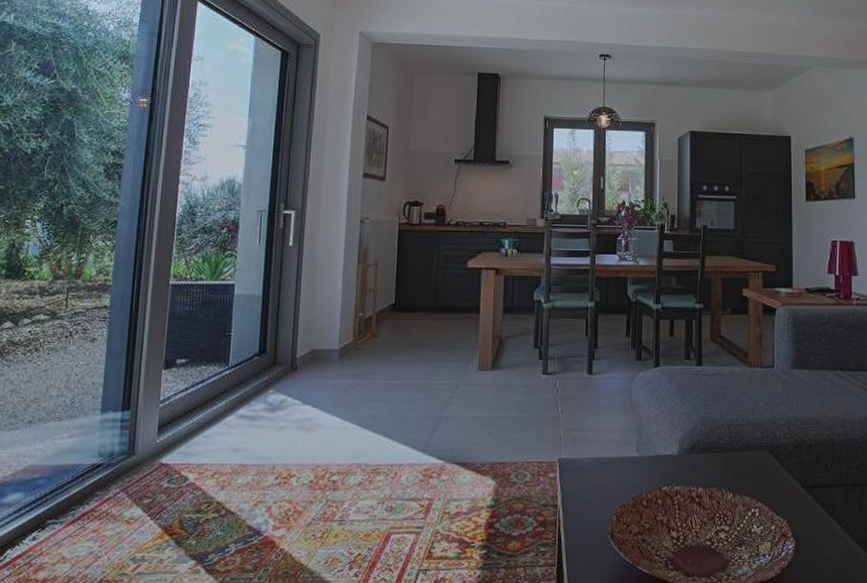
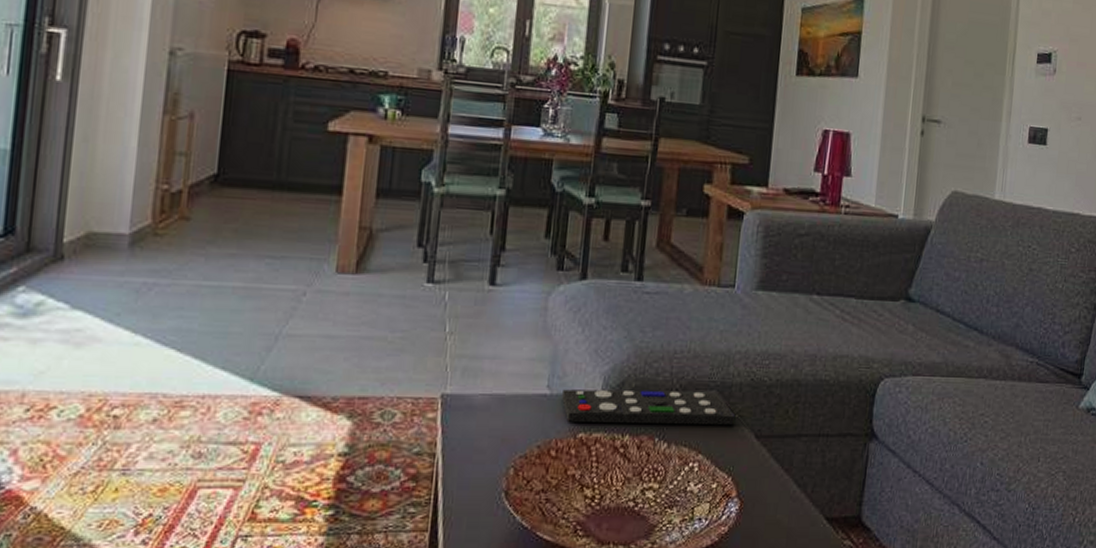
remote control: none [648,451,785,479] -> present [562,389,736,426]

